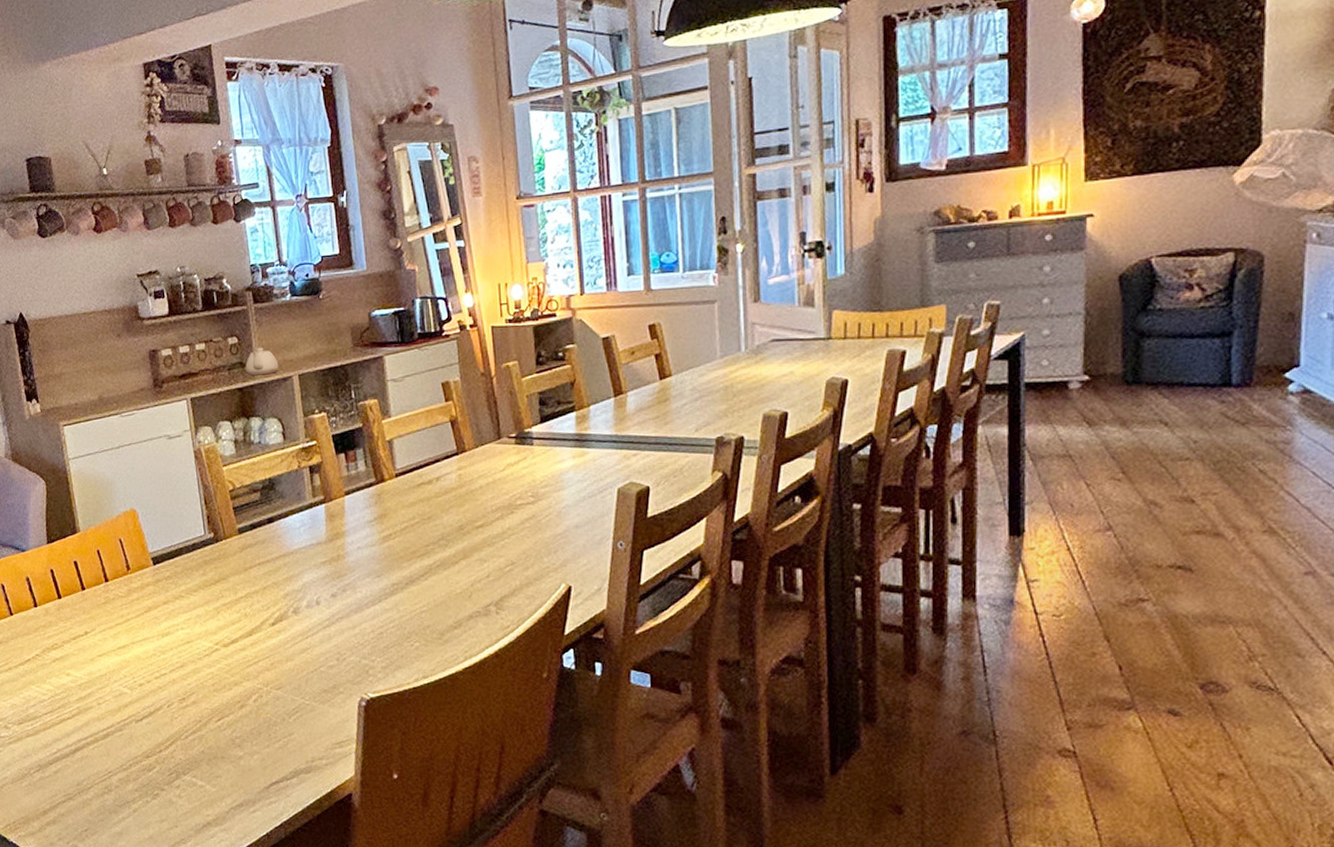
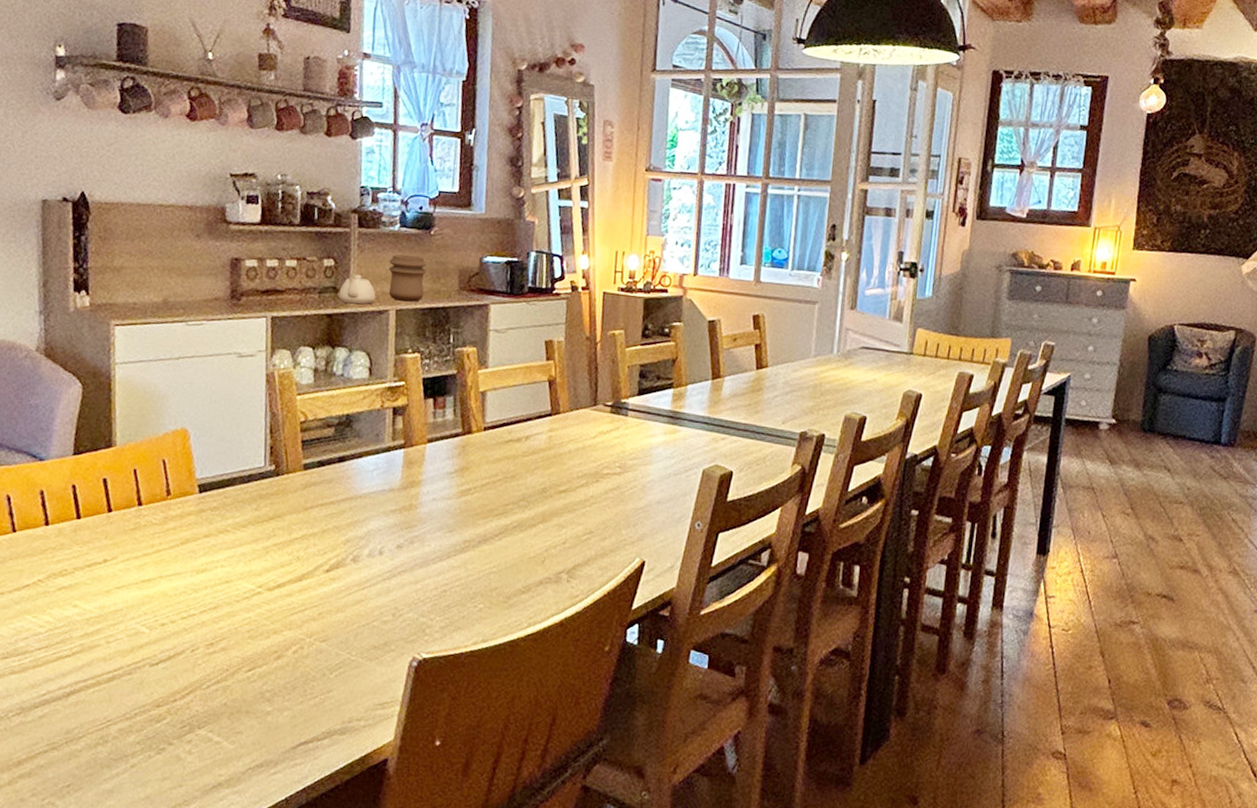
jar: none [286,320,322,366] -> present [388,254,427,302]

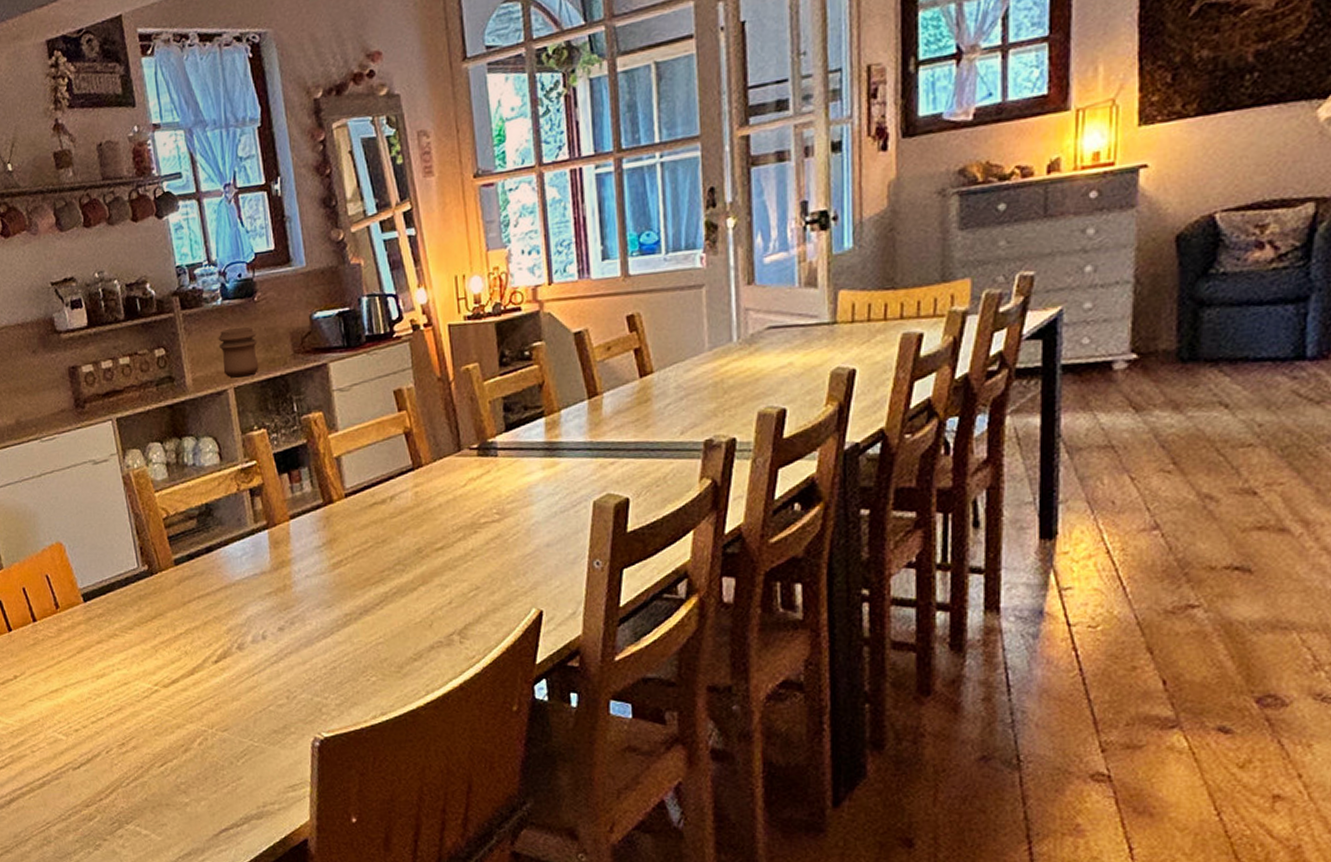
teapot: present [338,274,376,305] -> none [175,358,212,391]

